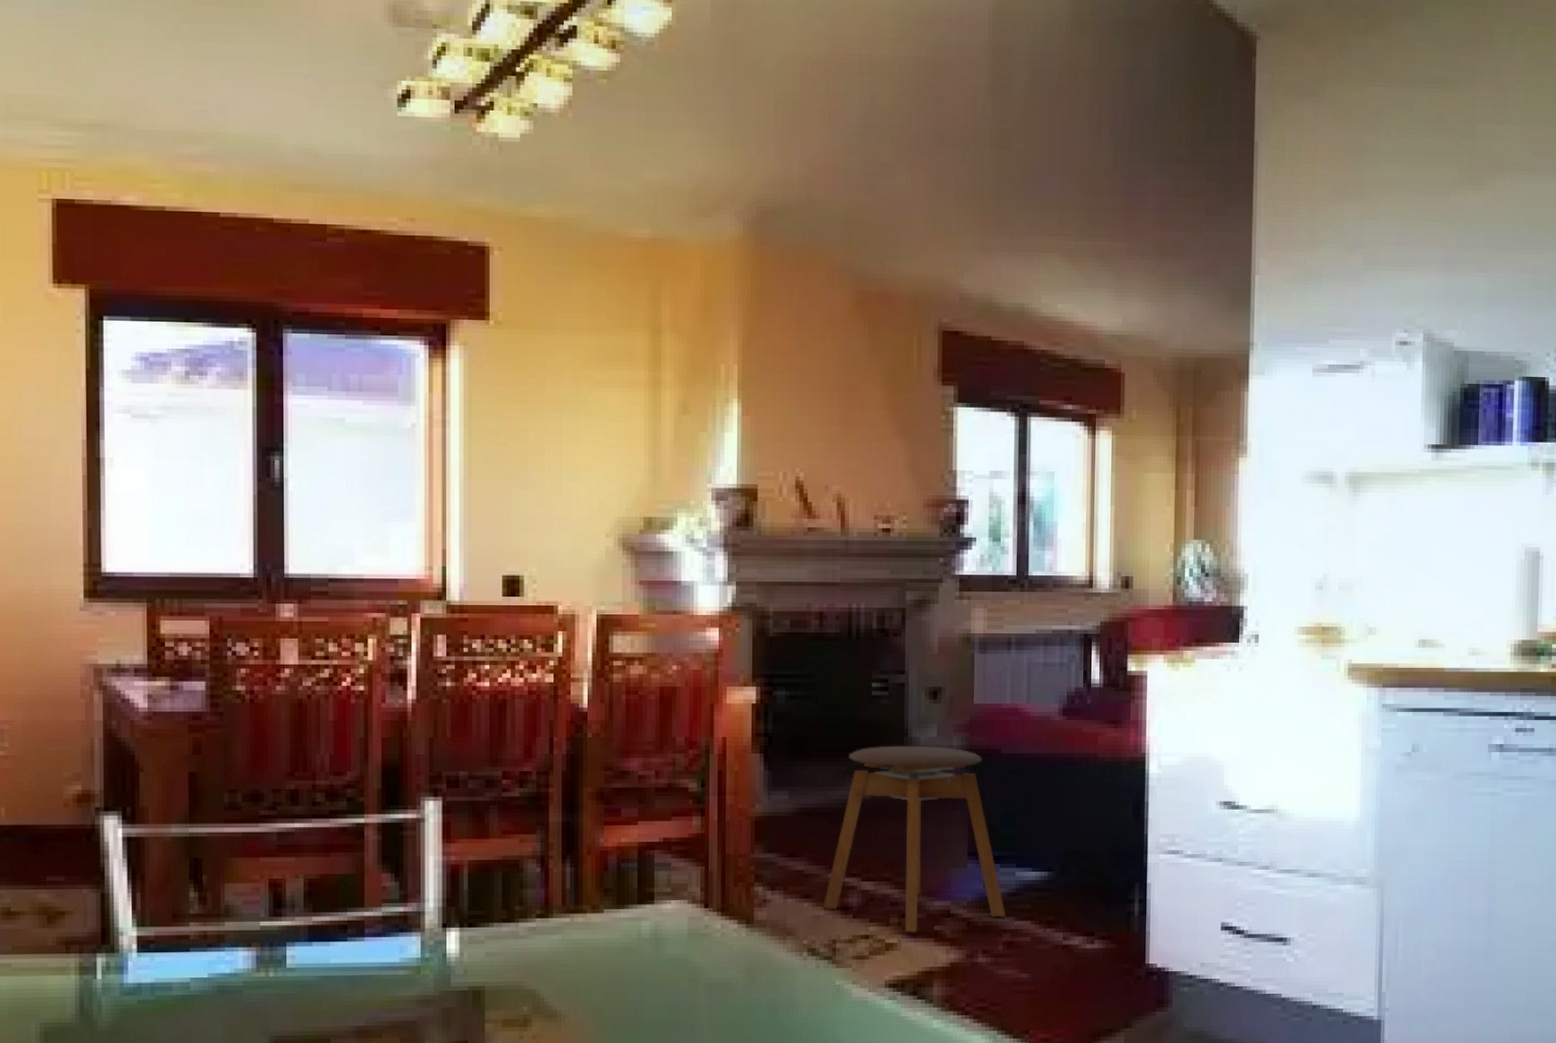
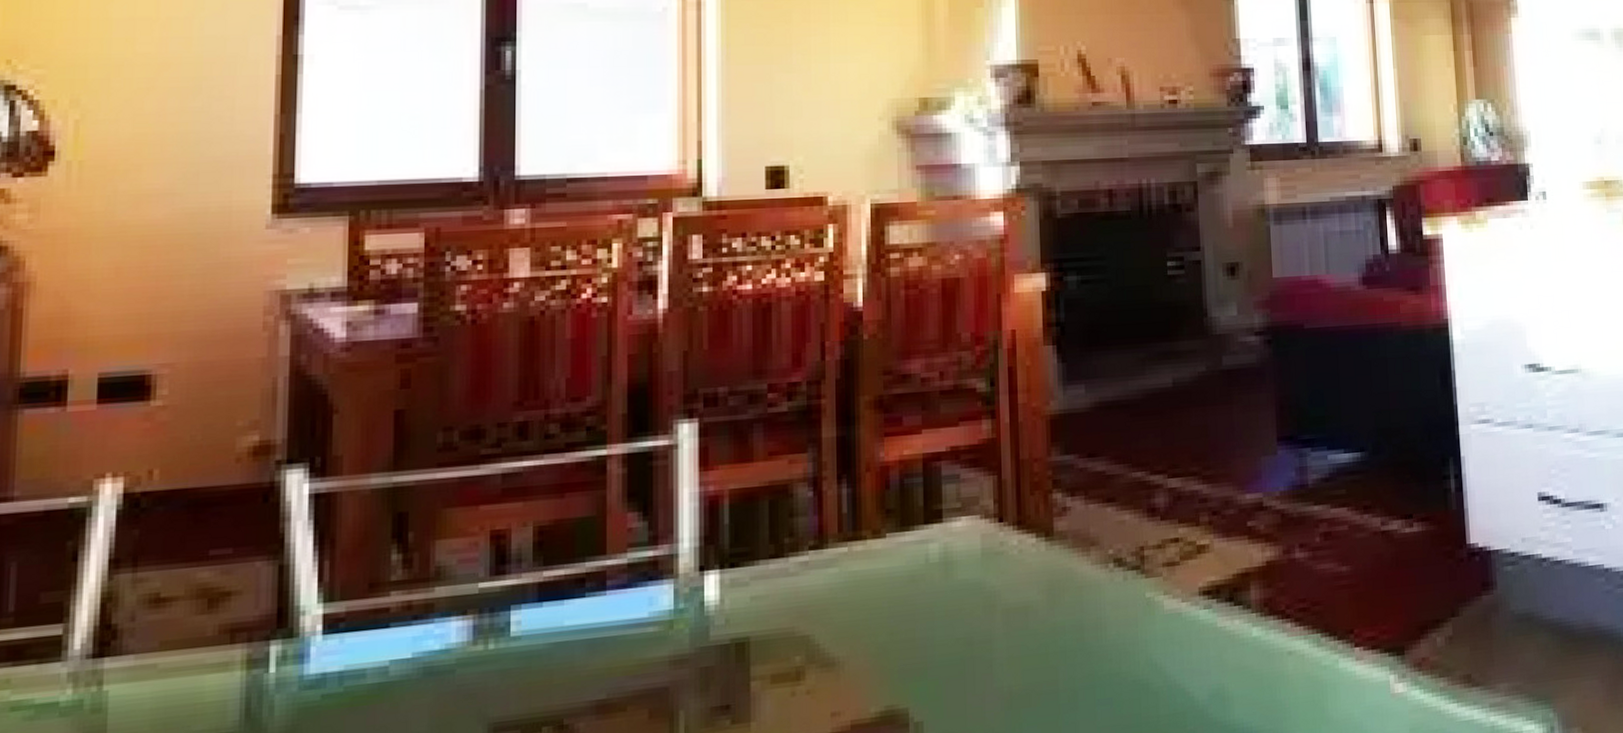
stool: present [822,745,1005,933] -> none [1127,325,1320,532]

